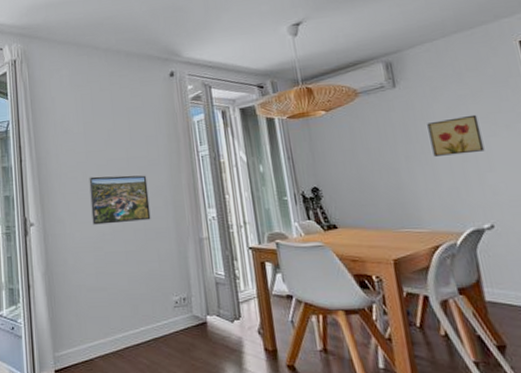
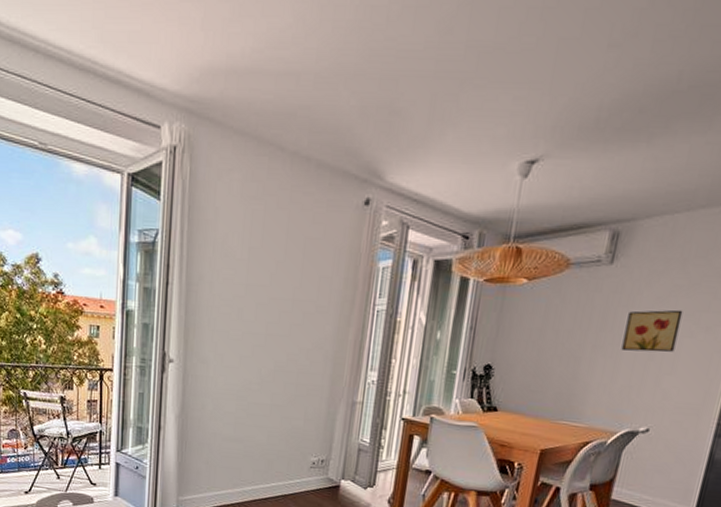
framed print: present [89,175,151,225] -> none [240,315,311,375]

